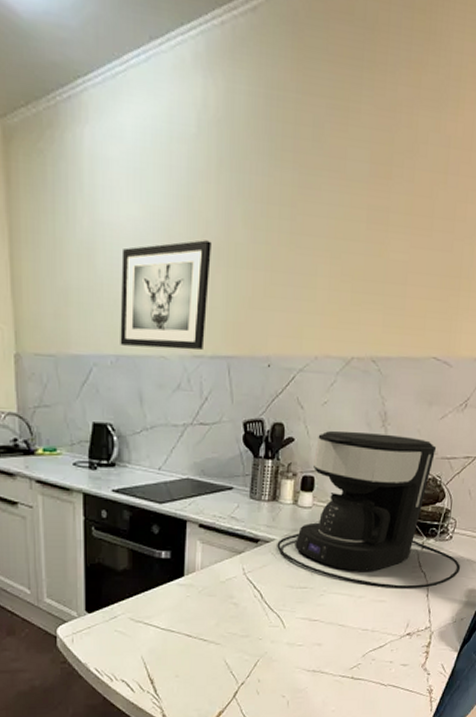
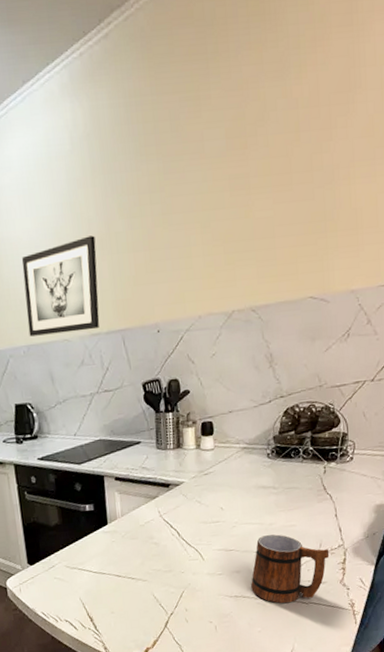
coffee maker: present [277,430,461,590] -> none [186,372,366,514]
mug: none [331,608,416,684] -> present [251,534,330,604]

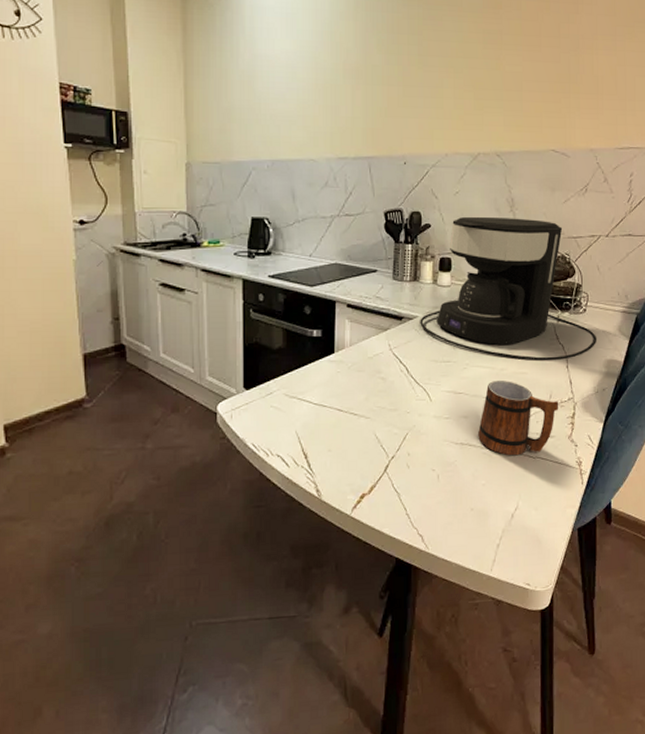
wall art: present [21,235,100,337] -> none [275,64,352,153]
coffee maker: none [186,372,366,514] -> present [420,216,597,361]

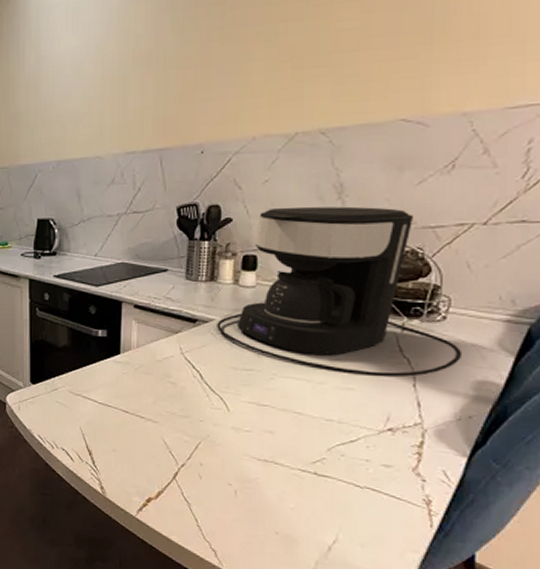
mug: present [478,381,559,456] -> none [287,395,400,482]

